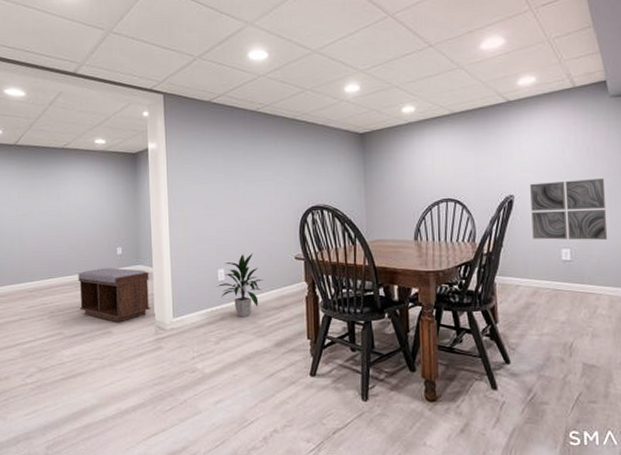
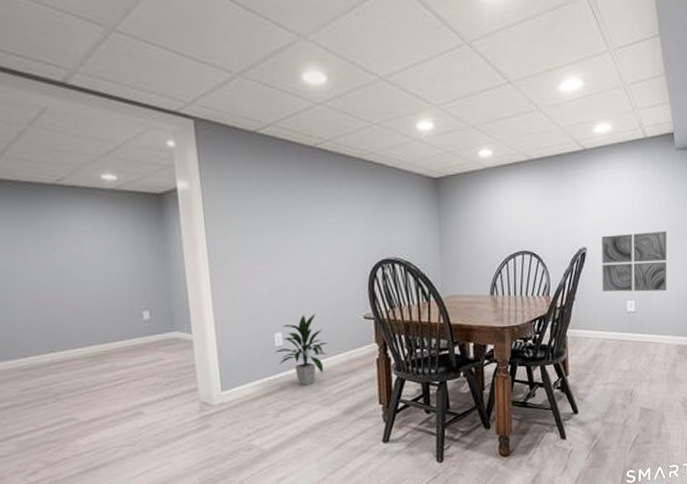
bench: present [78,267,150,323] -> none [91,336,192,402]

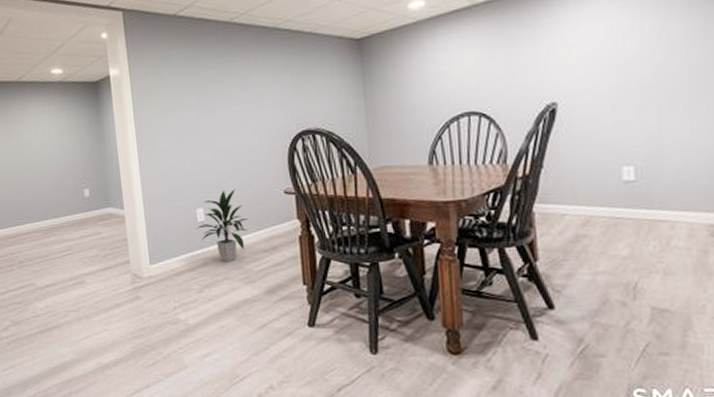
wall art: present [602,230,668,292] -> none [579,72,687,156]

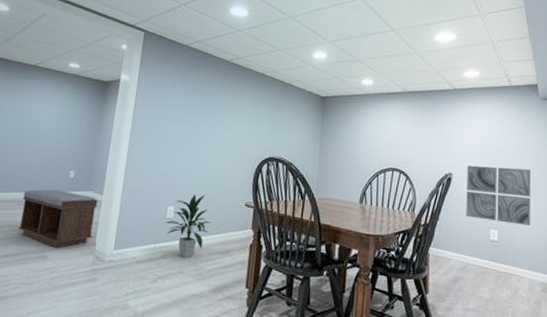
bench: none [45,211,125,272] -> present [17,189,98,248]
wall art: none [579,72,687,156] -> present [466,165,531,226]

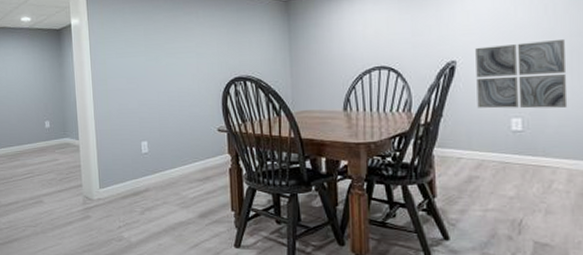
bench: present [17,189,98,248] -> none [10,140,78,193]
indoor plant: present [163,194,211,258] -> none [140,125,186,189]

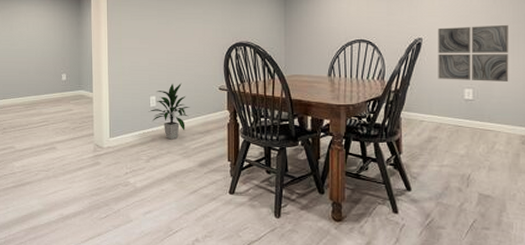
indoor plant: none [140,125,186,189] -> present [148,83,190,140]

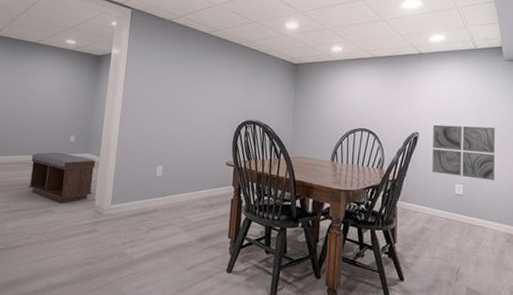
bench: none [28,92,90,140] -> present [28,152,96,203]
indoor plant: present [148,83,190,140] -> none [153,155,196,212]

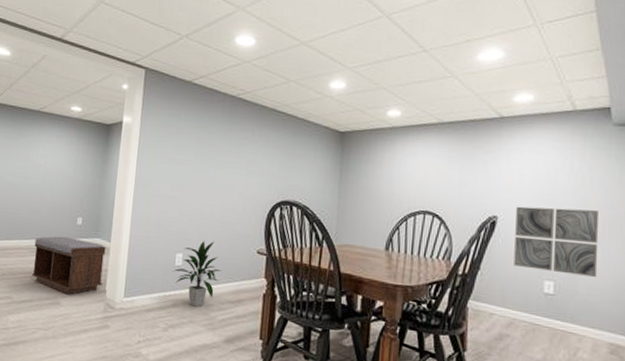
indoor plant: none [153,155,196,212] -> present [172,241,221,307]

